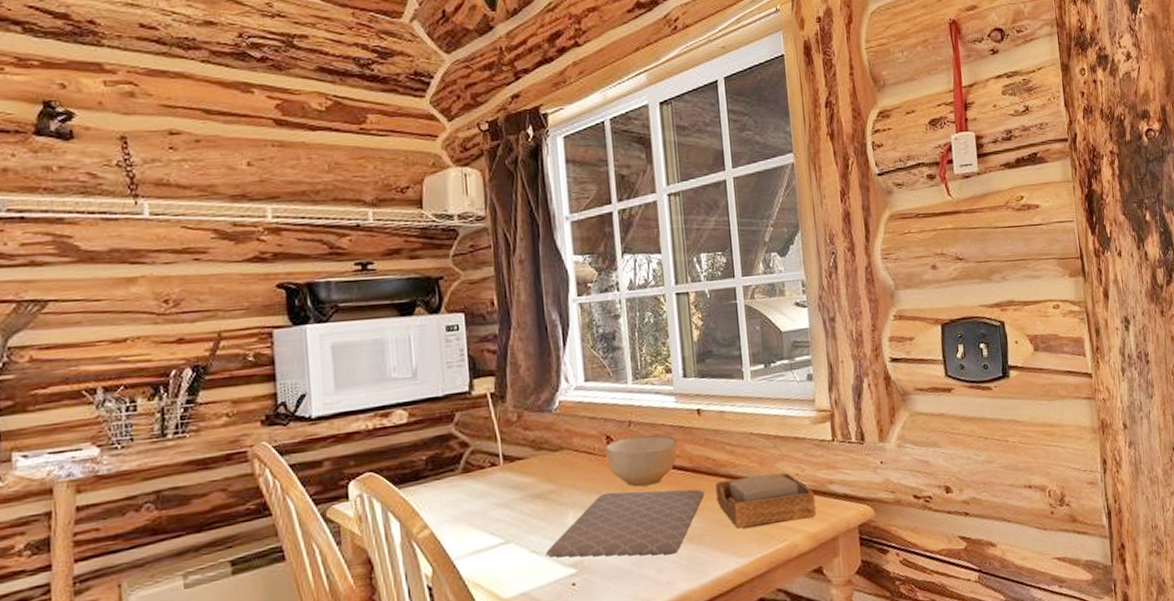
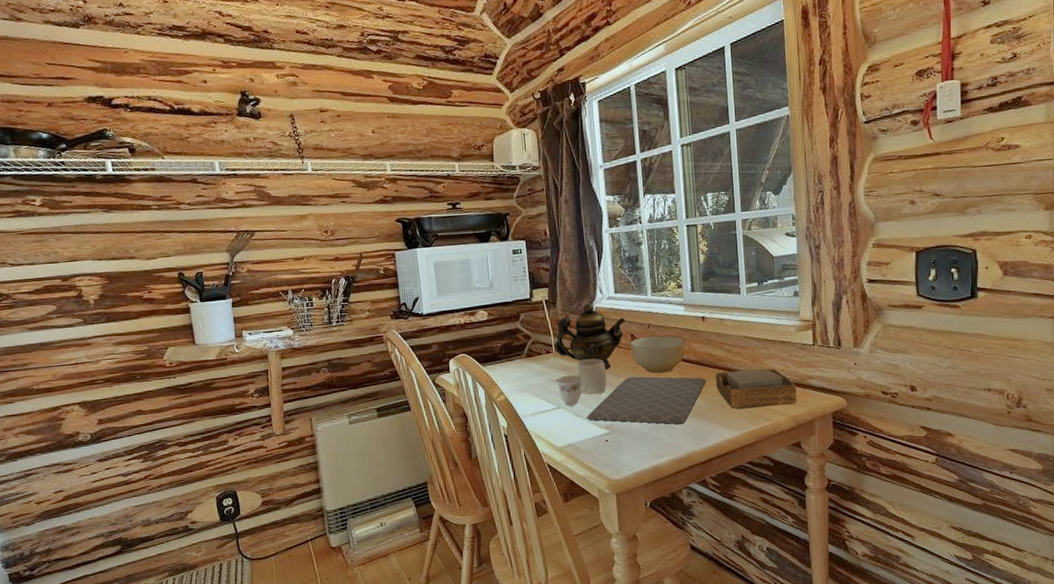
teacup: none [502,494,550,540] -> present [555,374,589,407]
teapot: none [503,395,600,485] -> present [555,303,626,370]
mug: none [532,470,574,523] -> present [576,359,607,396]

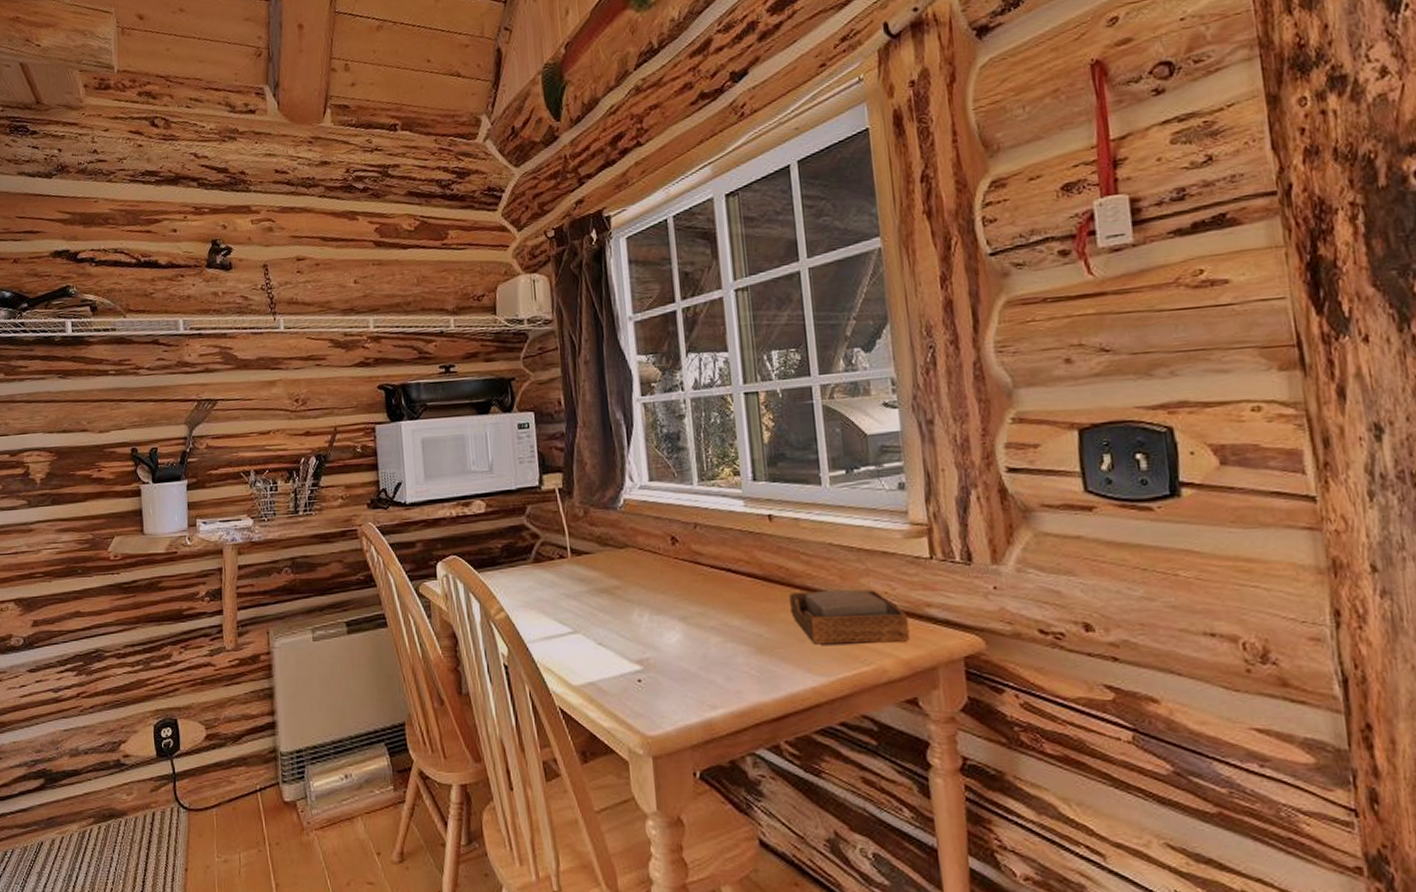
teapot: present [555,303,626,370] -> none [571,493,665,583]
teacup: present [555,374,589,407] -> none [570,588,615,631]
mug: present [576,359,607,396] -> none [598,568,640,618]
placemat: present [587,376,707,425] -> none [613,593,777,663]
bowl: present [629,335,686,373] -> none [669,538,747,591]

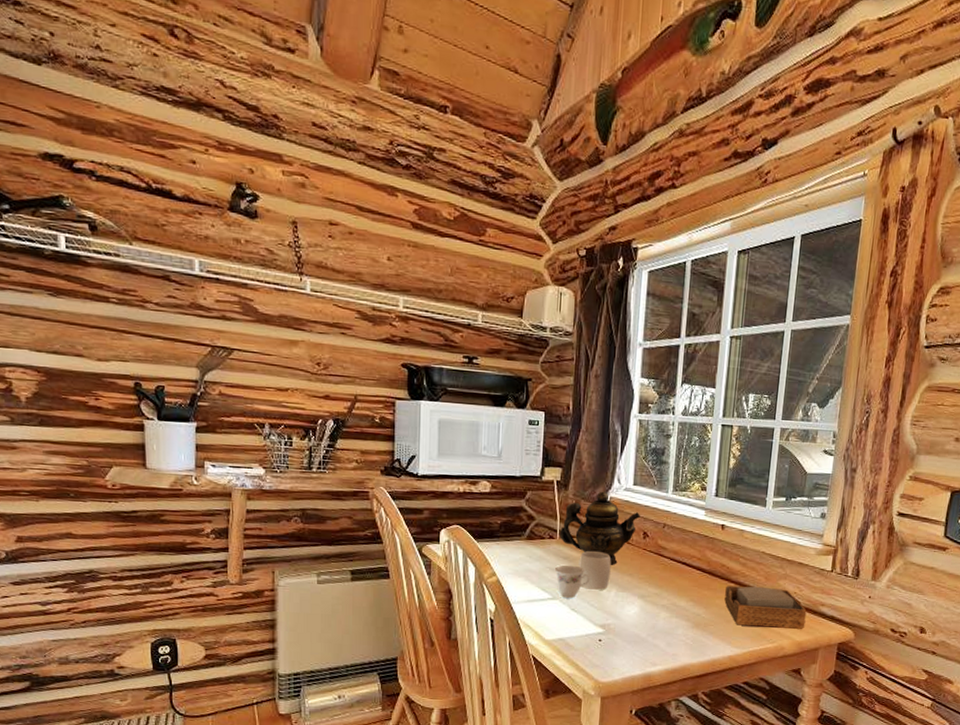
teacup: none [570,588,615,631] -> present [554,565,590,599]
teapot: none [571,493,665,583] -> present [560,491,641,565]
mug: none [598,568,640,618] -> present [578,551,611,591]

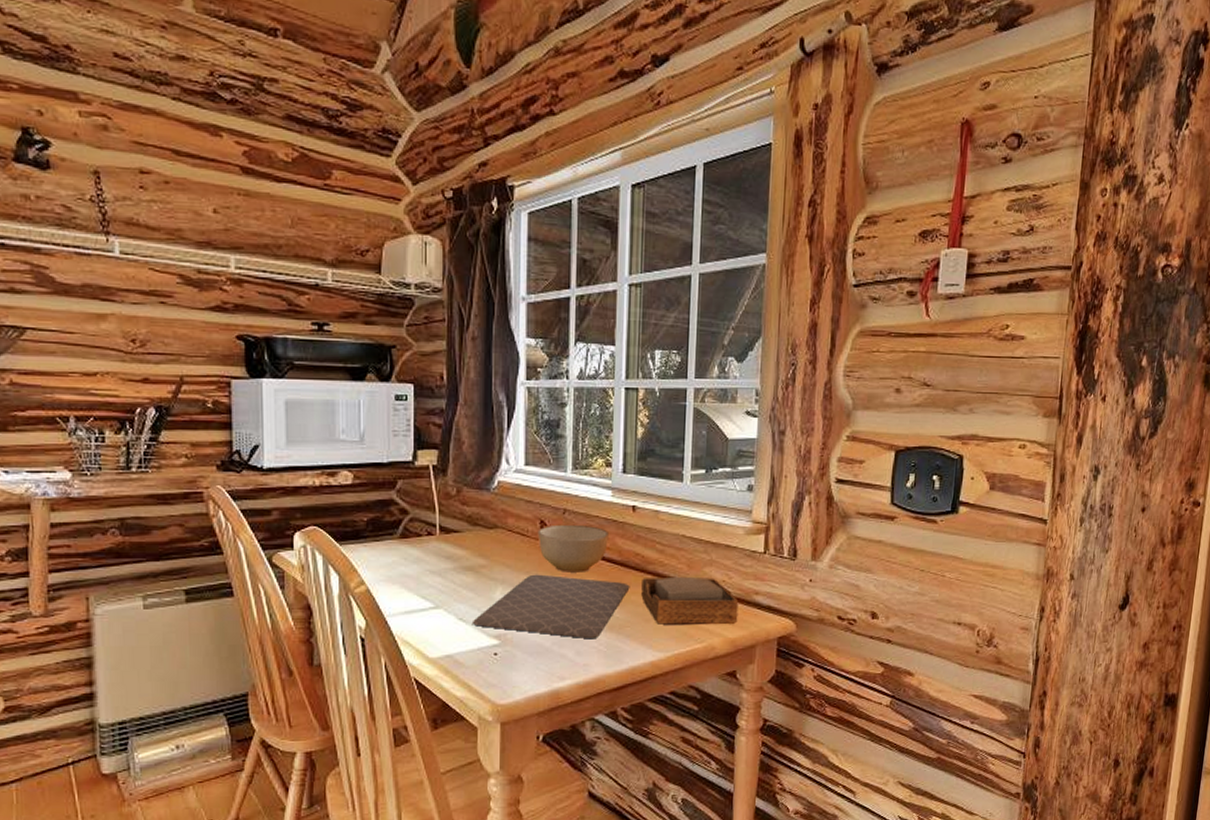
teacup: present [554,565,590,599] -> none [435,565,479,607]
teapot: present [560,491,641,565] -> none [440,474,536,562]
mug: present [578,551,611,591] -> none [464,548,504,595]
placemat: none [583,576,716,634] -> present [473,574,630,640]
bowl: none [640,536,700,578] -> present [537,524,609,572]

